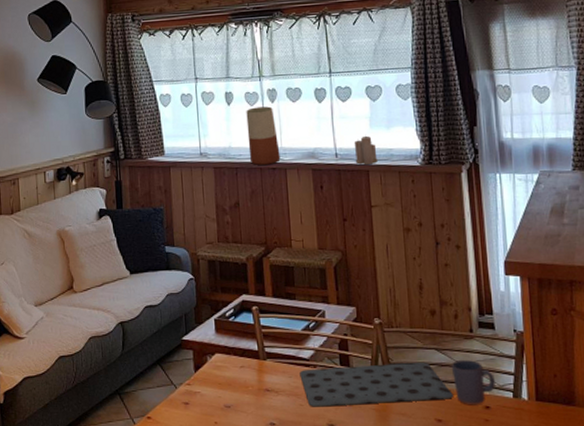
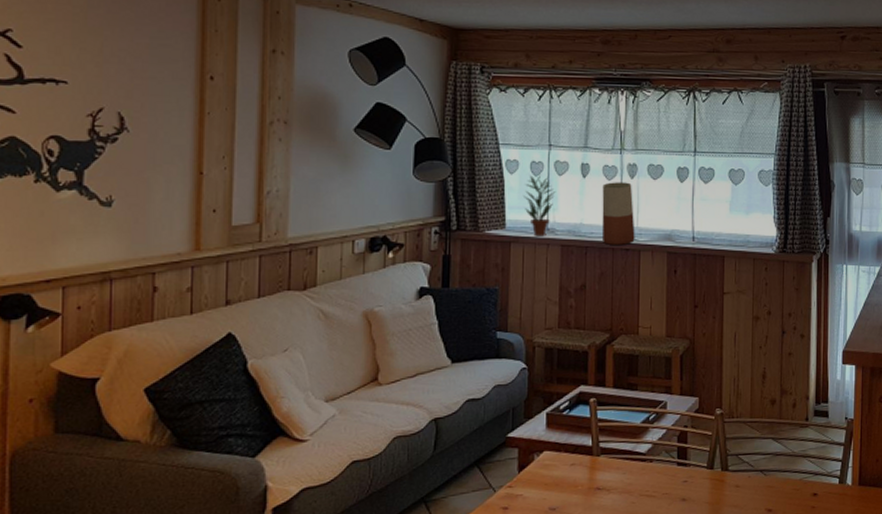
potted plant: none [178,105,205,161] -> present [524,174,556,237]
placemat: present [300,361,453,407] -> none [634,451,785,504]
candle: present [354,135,379,165] -> none [711,220,735,251]
mug: present [451,359,495,405] -> none [785,447,824,493]

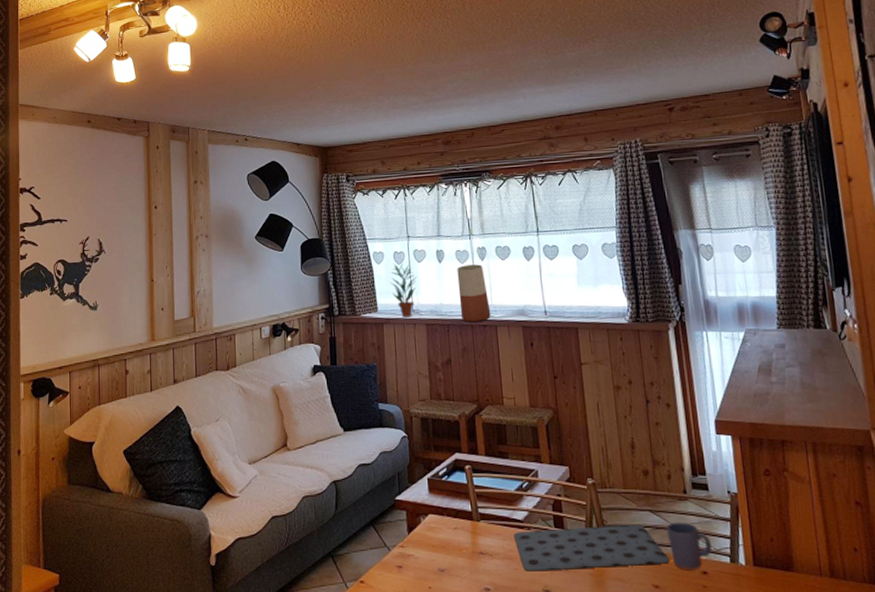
placemat: none [634,451,785,504] -> present [514,524,670,572]
mug: none [785,447,824,493] -> present [666,521,712,571]

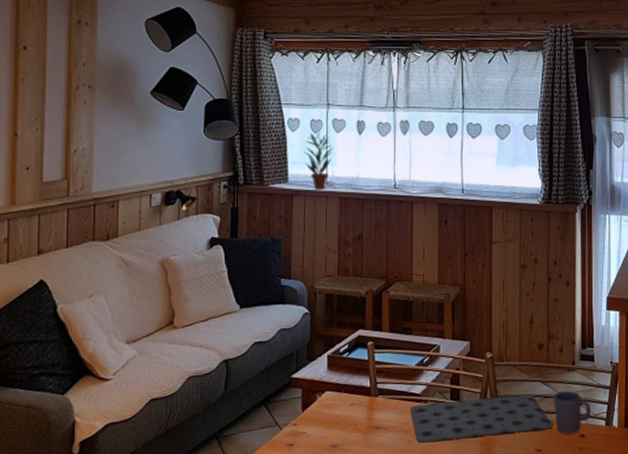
vase: present [457,264,491,323] -> none [377,138,408,198]

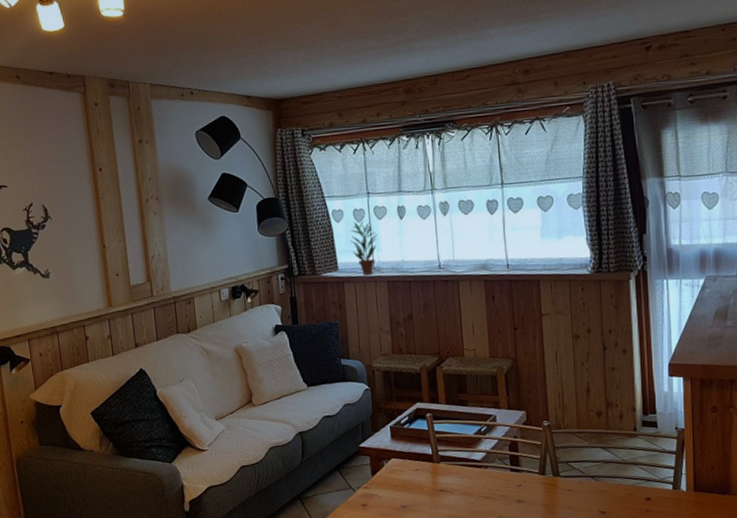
placemat: present [410,394,553,443] -> none [472,459,617,504]
mug: present [553,390,591,435] -> none [615,456,656,498]

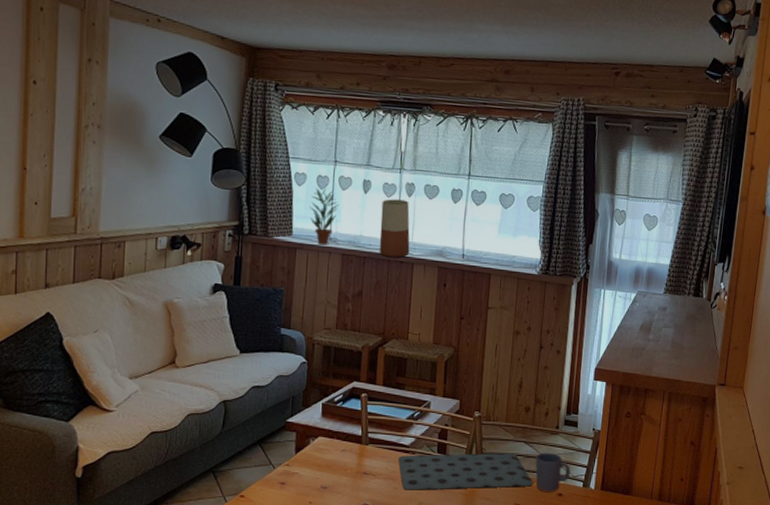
vase: none [418,219,453,279] -> present [379,199,410,258]
placemat: none [472,459,617,504] -> present [398,452,533,490]
mug: none [615,456,656,498] -> present [535,452,571,493]

